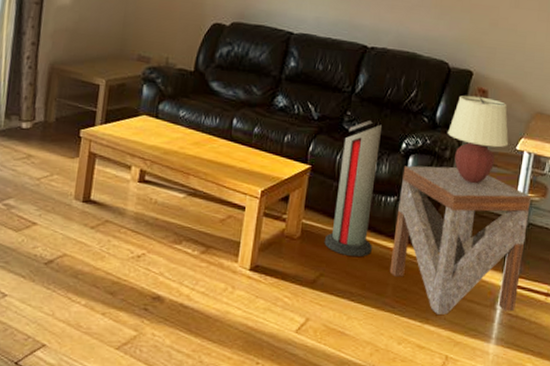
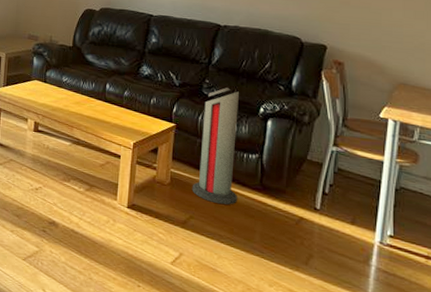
side table: present [389,165,531,315] -> none [256,128,400,270]
table lamp: present [447,95,509,184] -> none [304,66,371,147]

